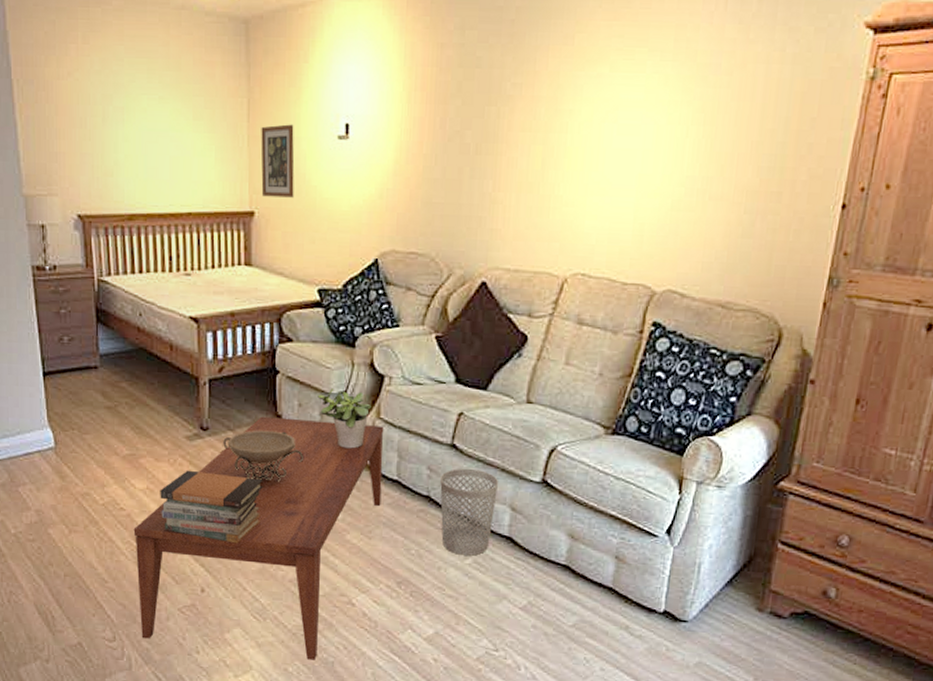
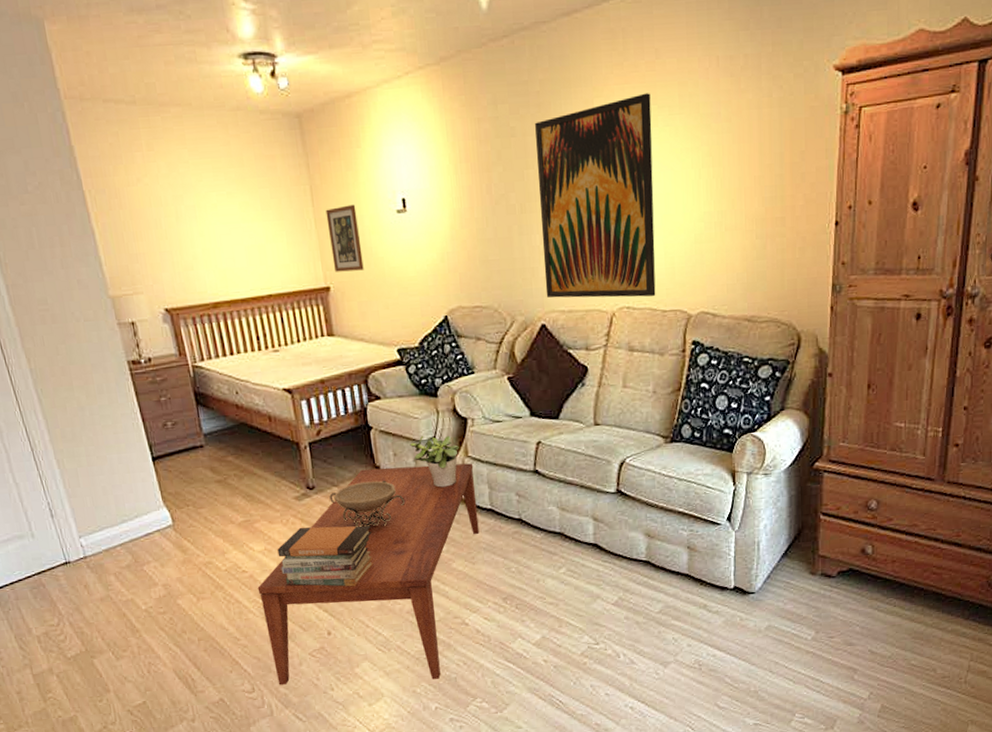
wastebasket: present [440,468,499,556] -> none [528,489,580,566]
wall art: none [491,33,642,265] -> present [535,93,656,298]

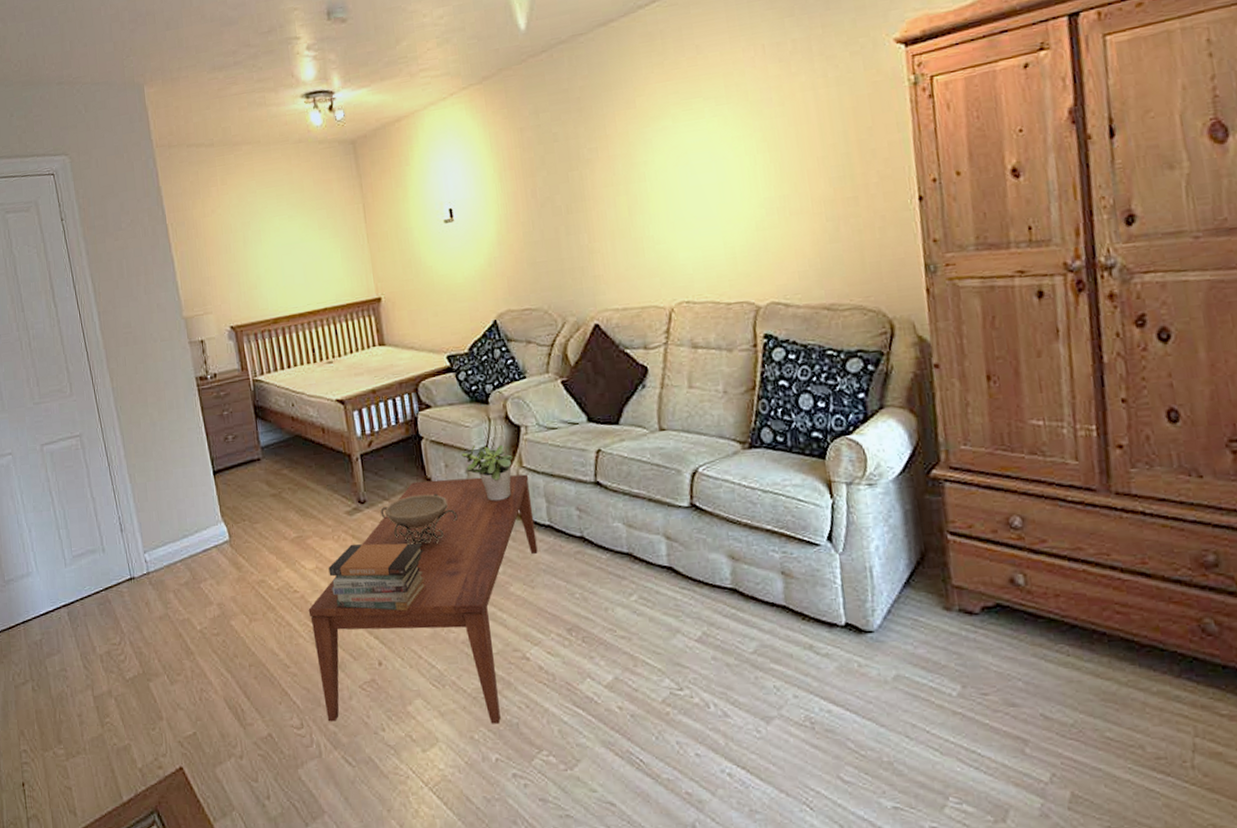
wall art: present [325,204,364,272] -> none [377,218,414,283]
wall art: present [535,93,656,298] -> none [577,87,718,297]

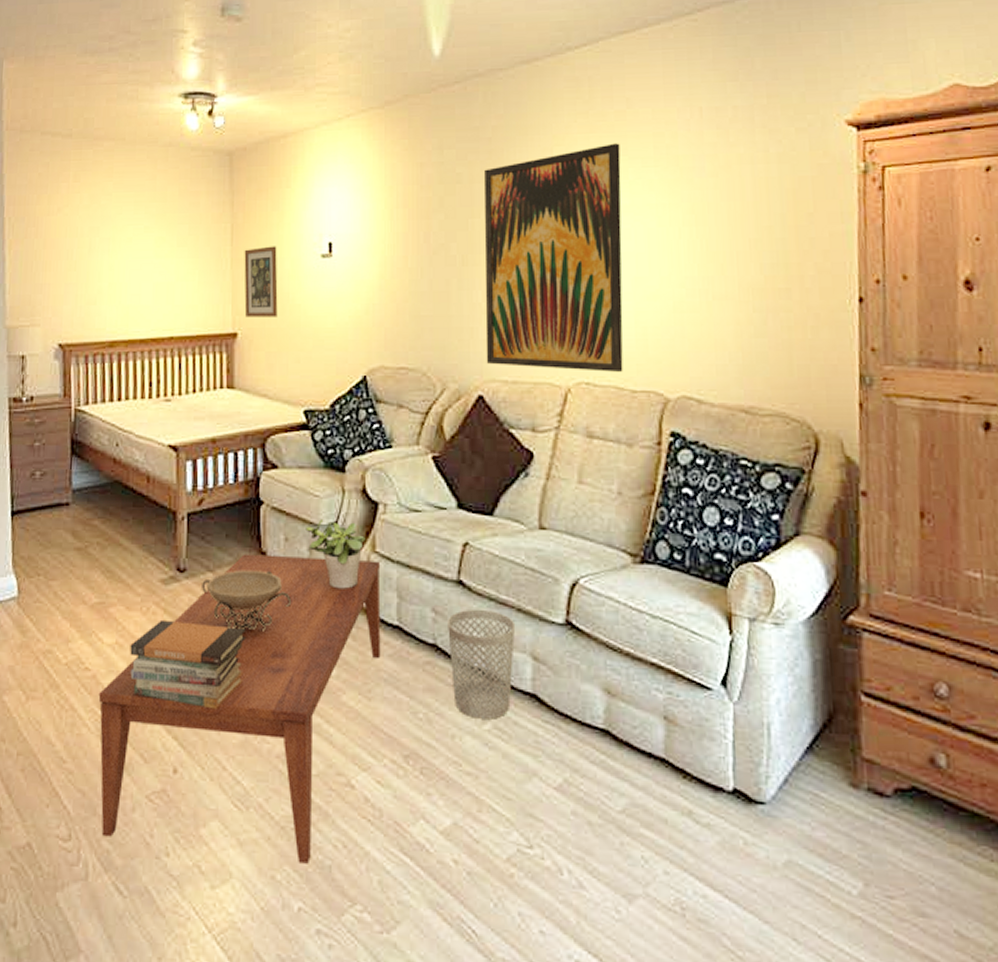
wall art: none [377,218,414,283] -> present [244,246,278,317]
wall art: none [577,87,718,297] -> present [484,143,623,372]
wastebasket: none [590,502,651,593] -> present [448,609,516,719]

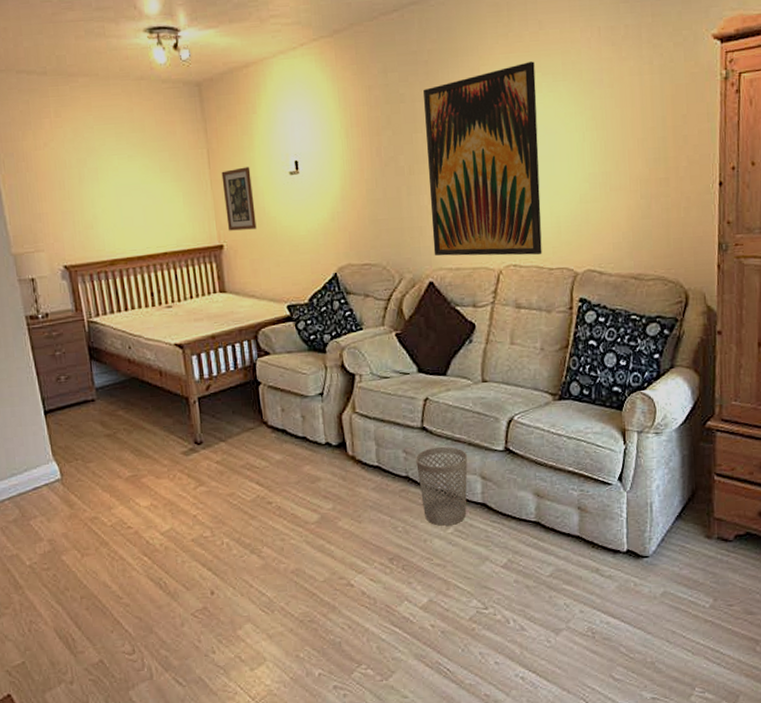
coffee table: present [98,554,381,864] -> none [142,419,366,647]
book stack: present [130,619,246,710] -> none [163,481,259,545]
decorative bowl: present [202,570,292,632] -> none [217,435,292,484]
potted plant: present [305,519,365,589] -> none [297,391,347,444]

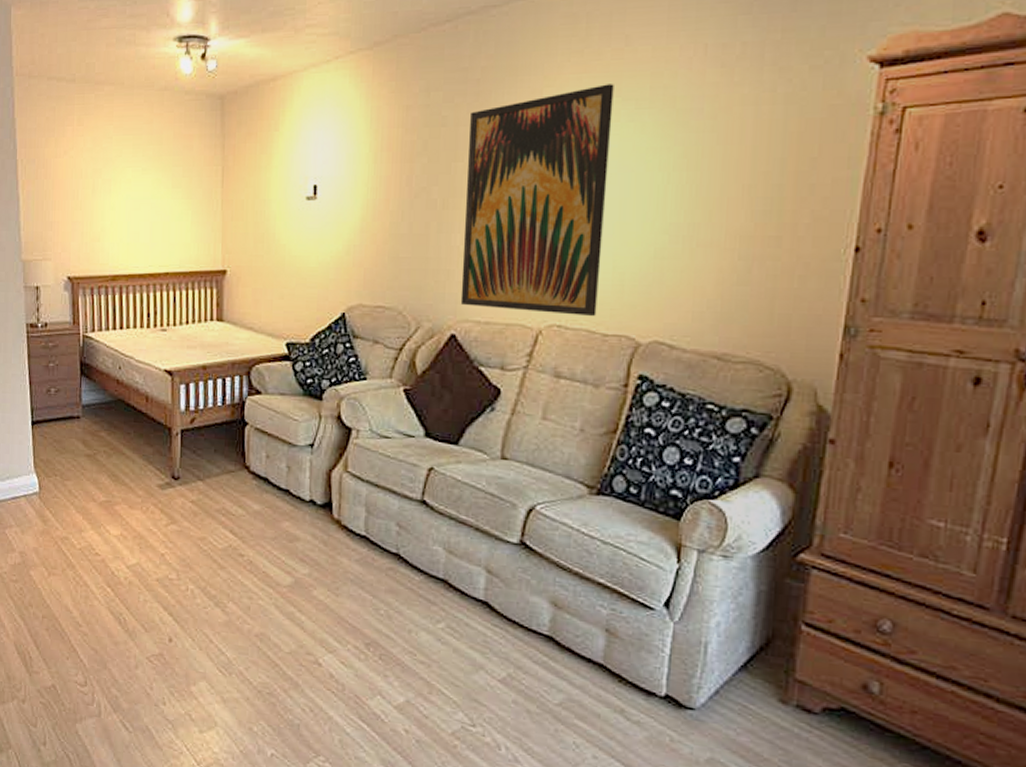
wall art: present [221,167,257,231] -> none [233,188,265,256]
wastebasket: present [416,446,468,526] -> none [410,525,473,620]

